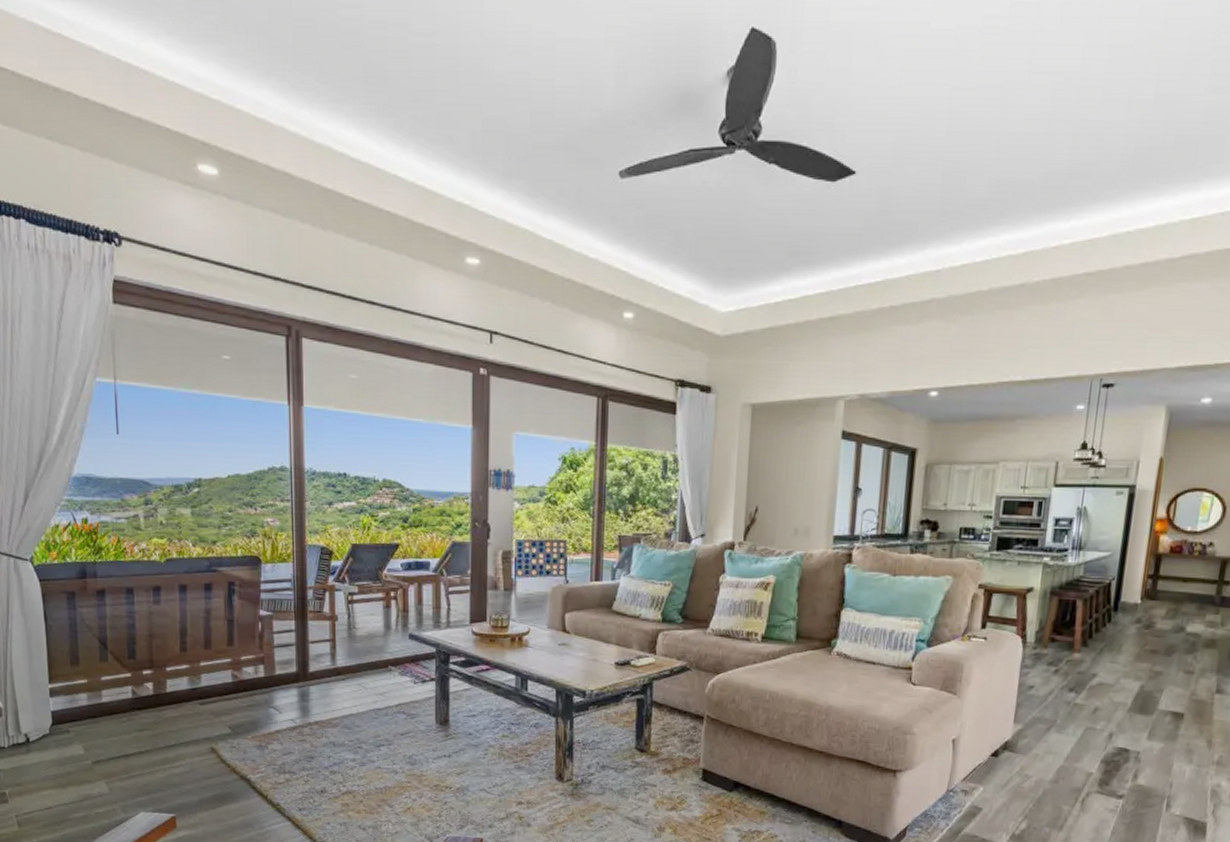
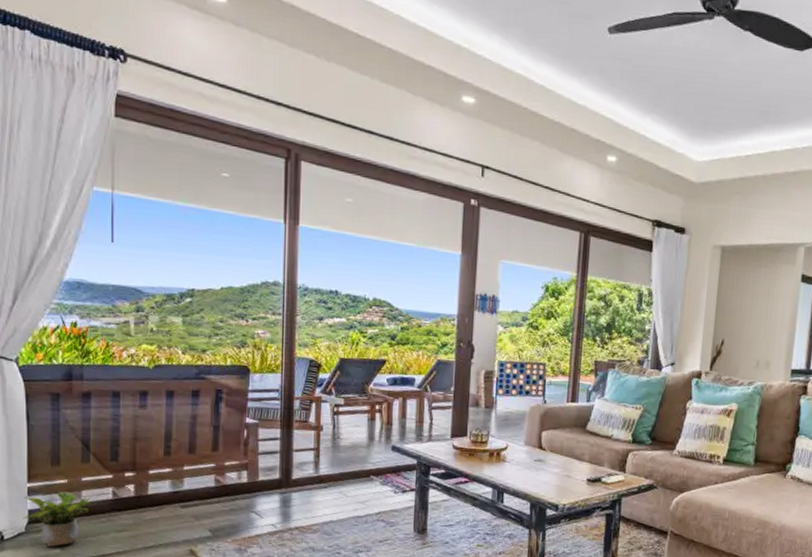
potted plant: none [46,692,113,748] -> present [23,491,92,547]

